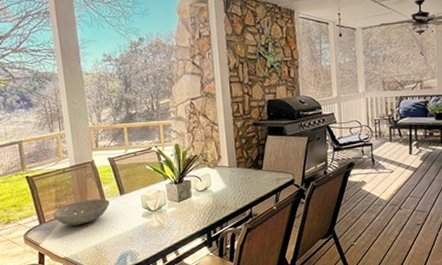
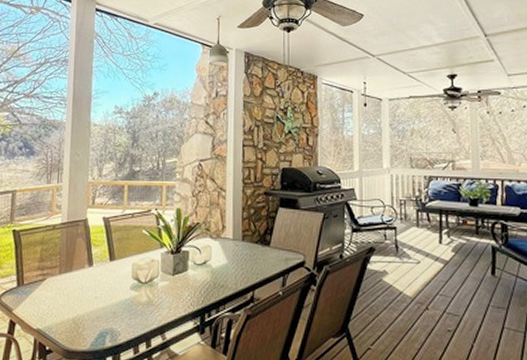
bowl: present [52,198,110,226] -> none [32,262,97,292]

